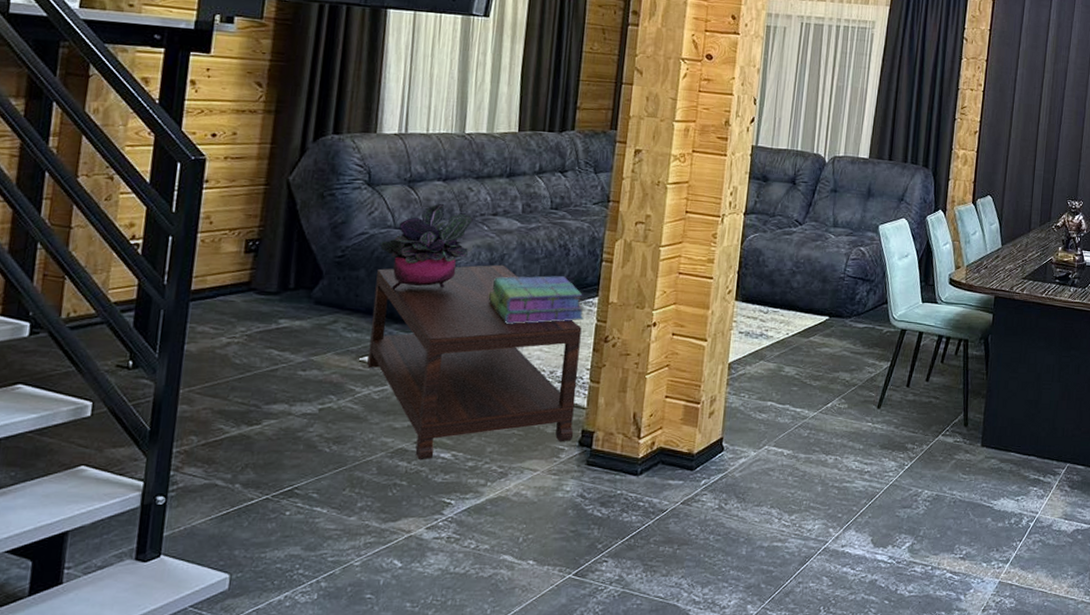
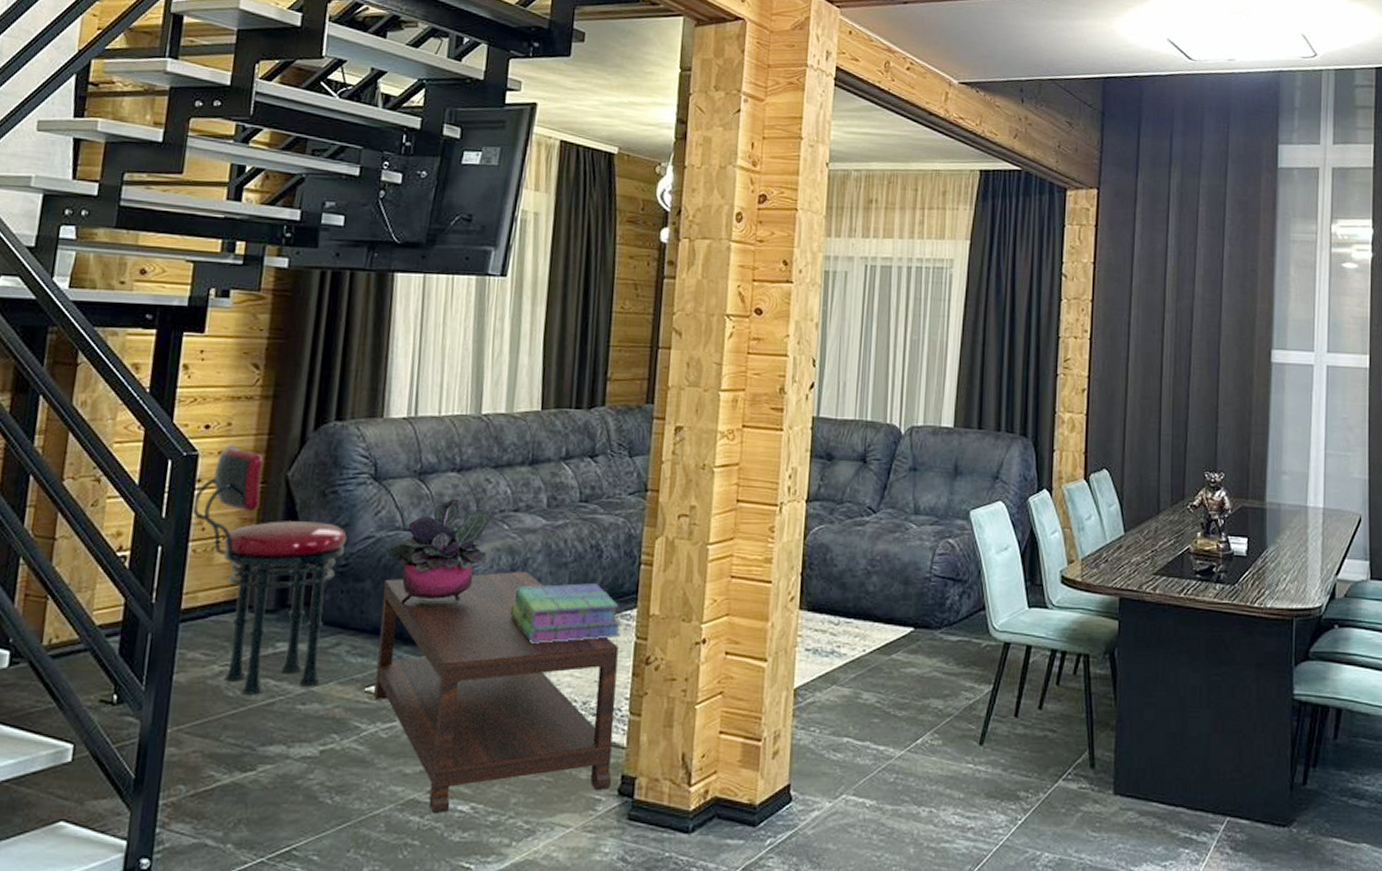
stool: none [200,152,343,363] -> present [191,445,347,695]

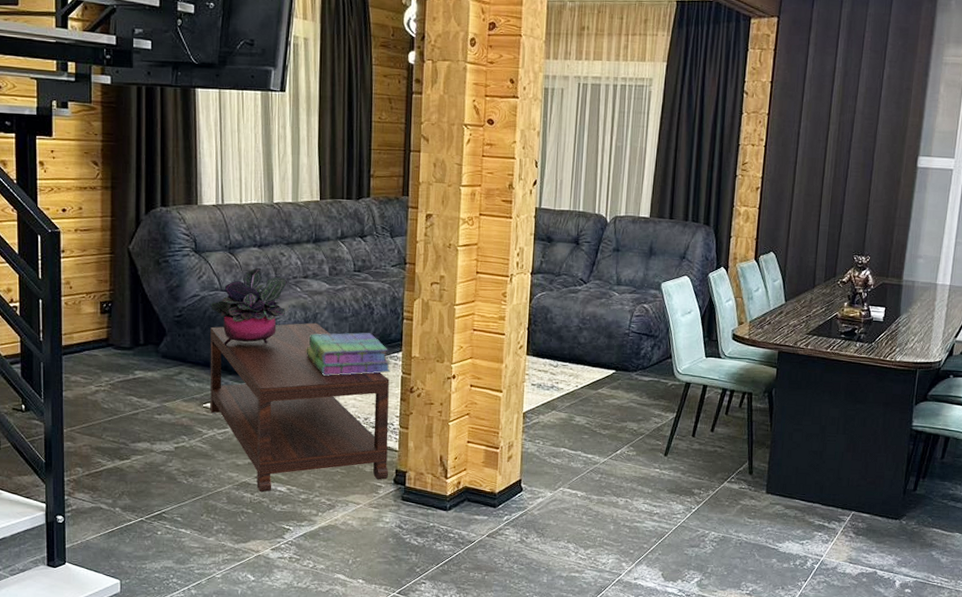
stool: present [191,445,347,695] -> none [60,224,179,407]

